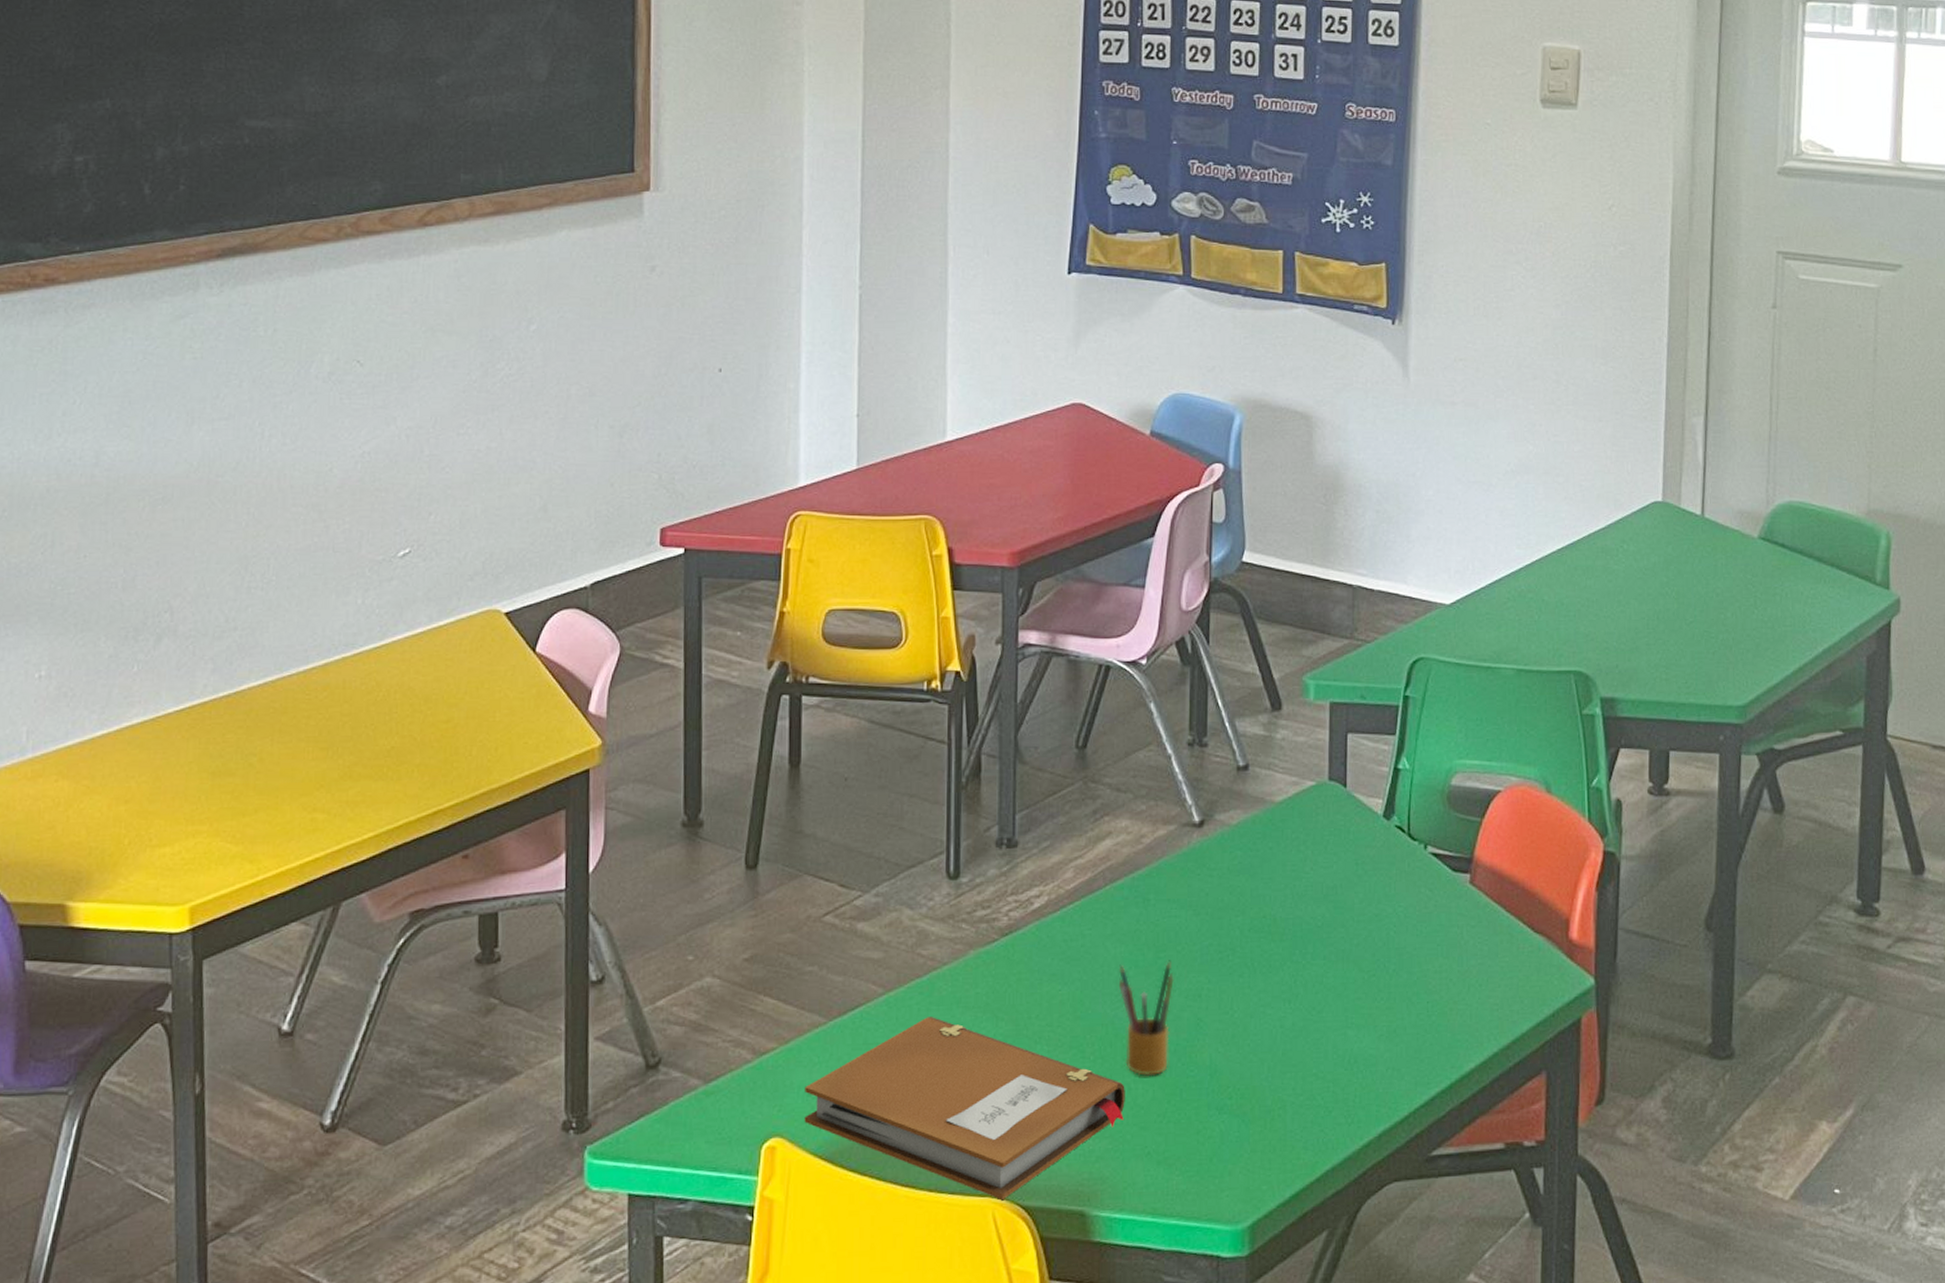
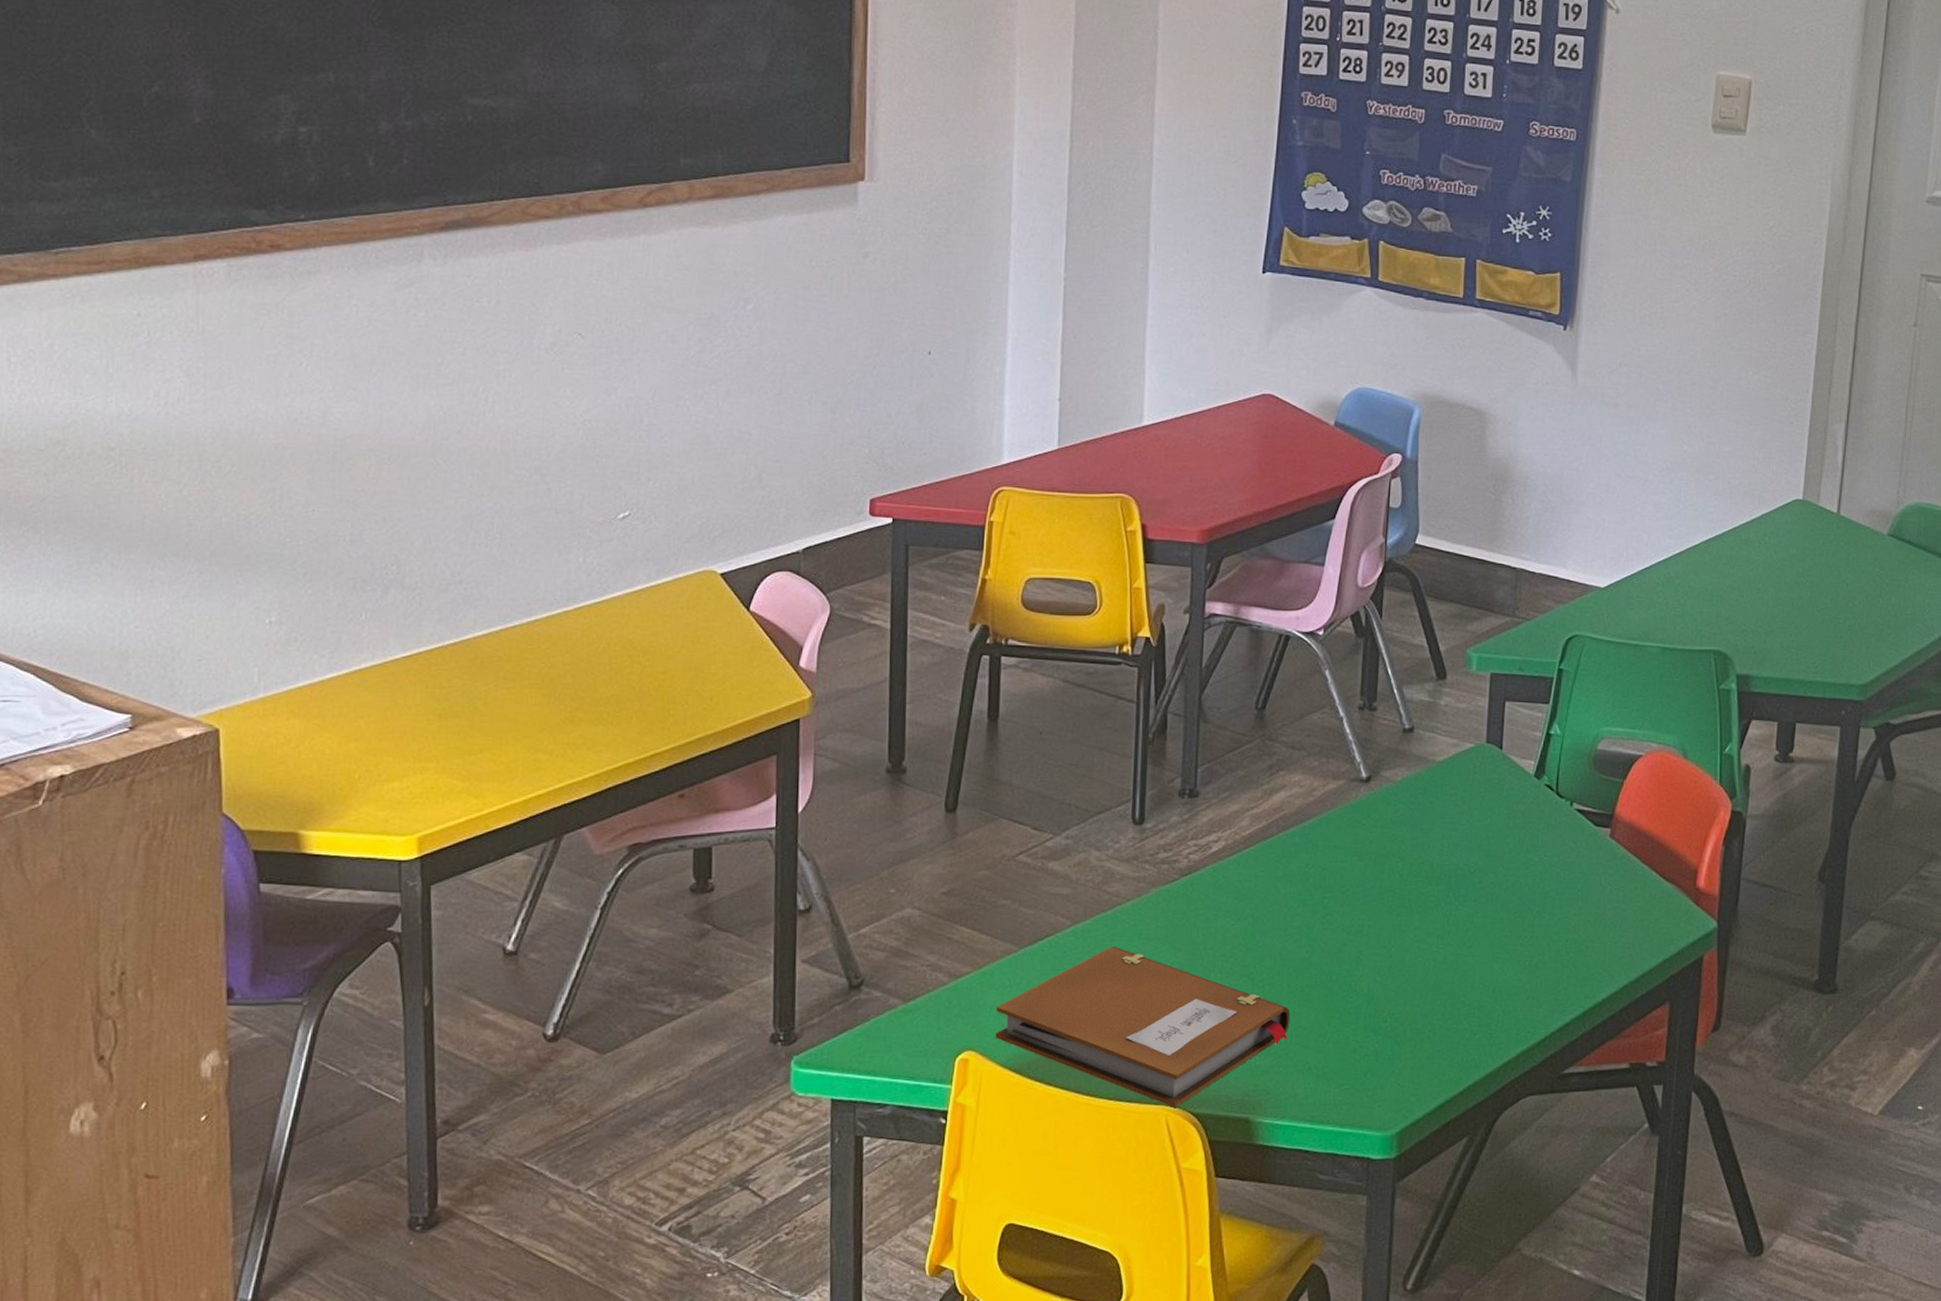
pencil box: present [1119,960,1174,1076] -> none [1288,900,1338,1001]

